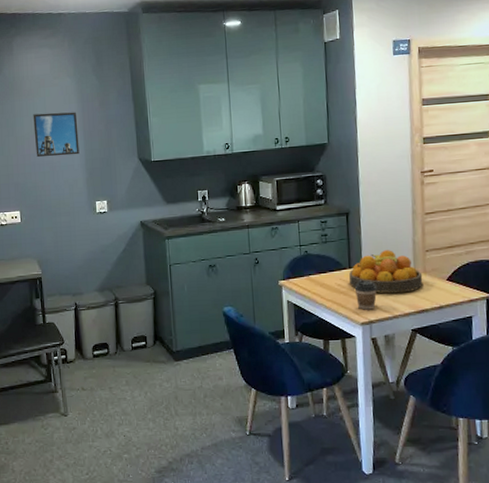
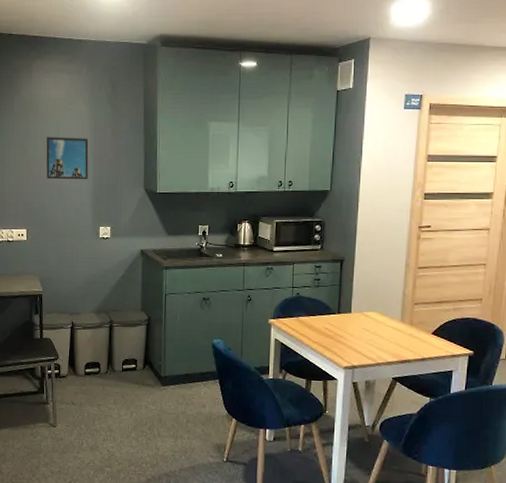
fruit bowl: present [349,250,423,294] -> none [336,299,409,342]
coffee cup: present [354,279,377,310] -> none [341,325,363,355]

